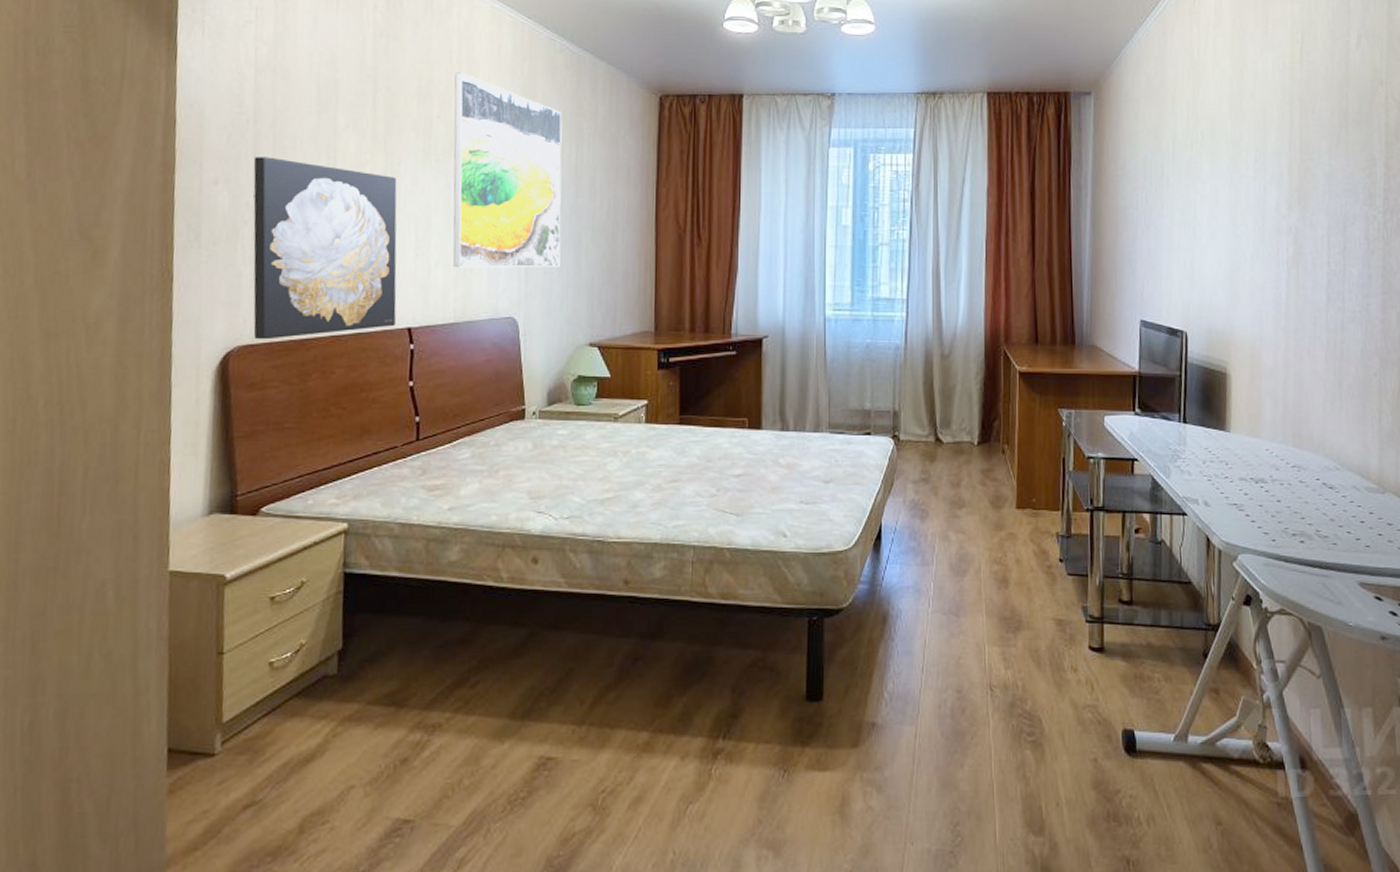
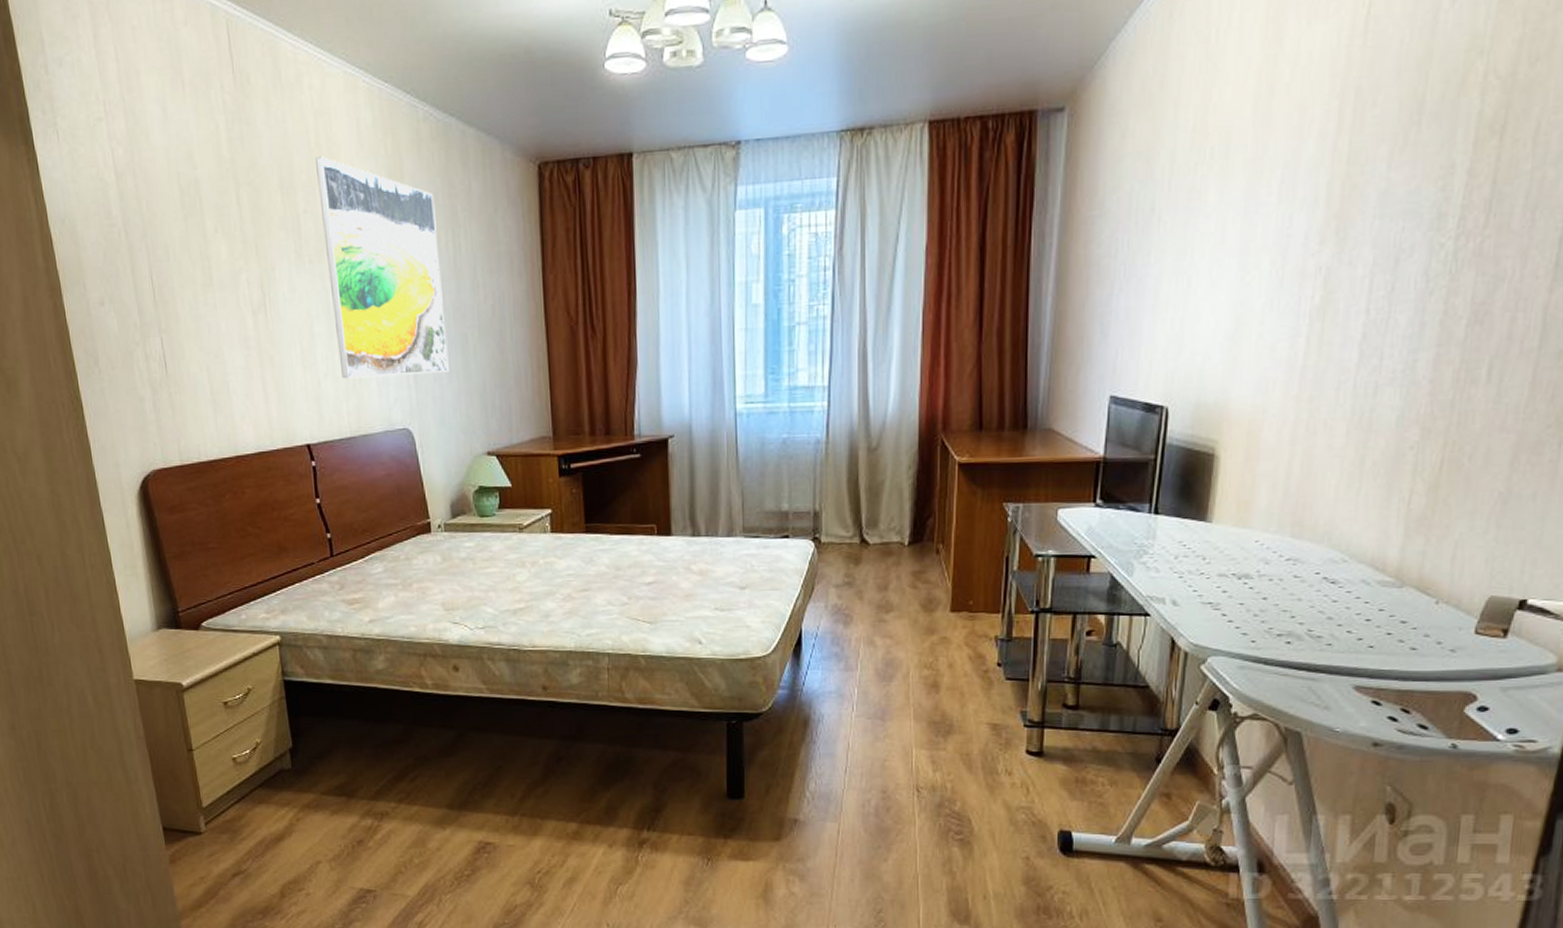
wall art: present [253,157,397,340] -> none [132,271,295,463]

